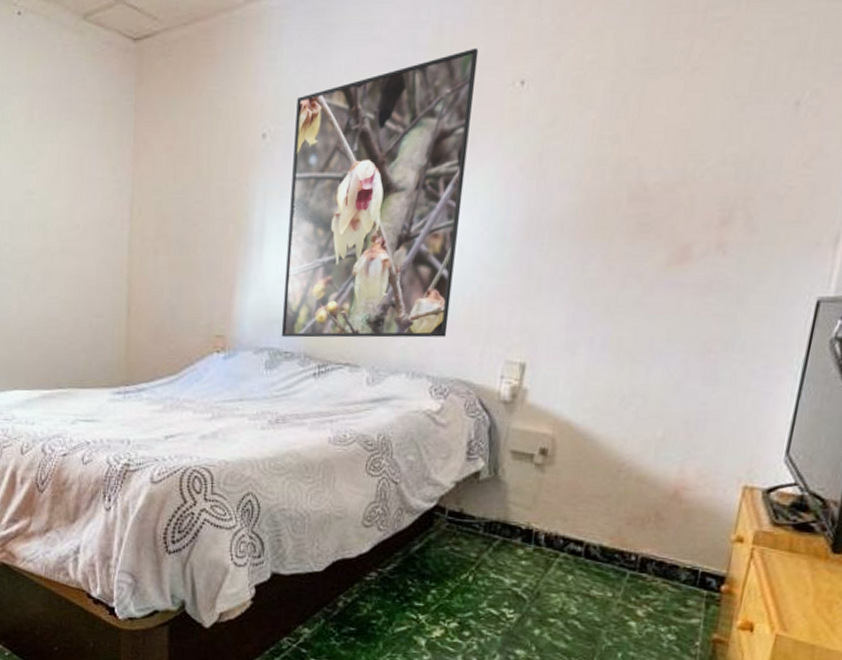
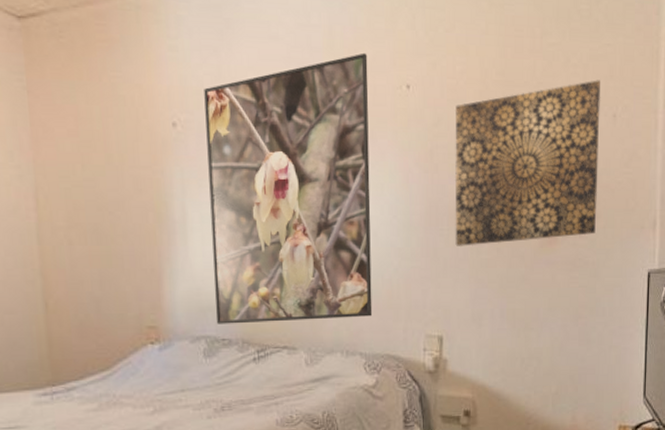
wall art: none [556,59,783,264] -> present [454,80,601,246]

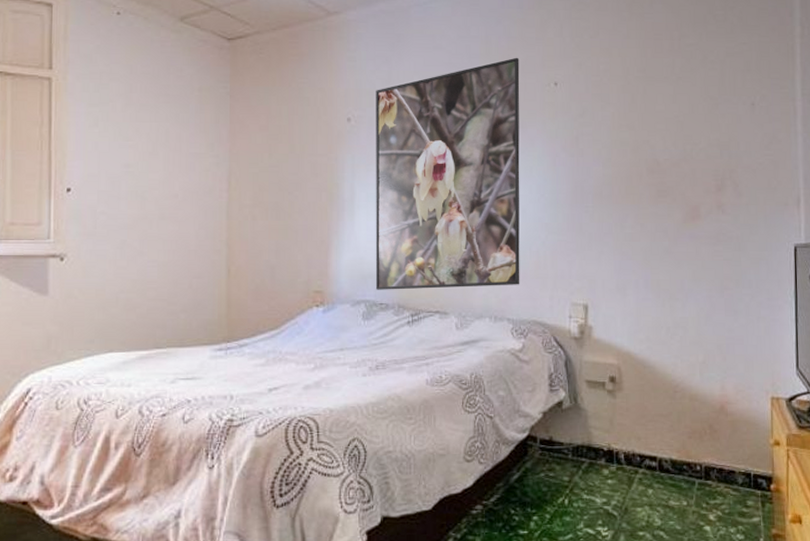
wall art: present [454,80,601,246] -> none [599,73,739,222]

